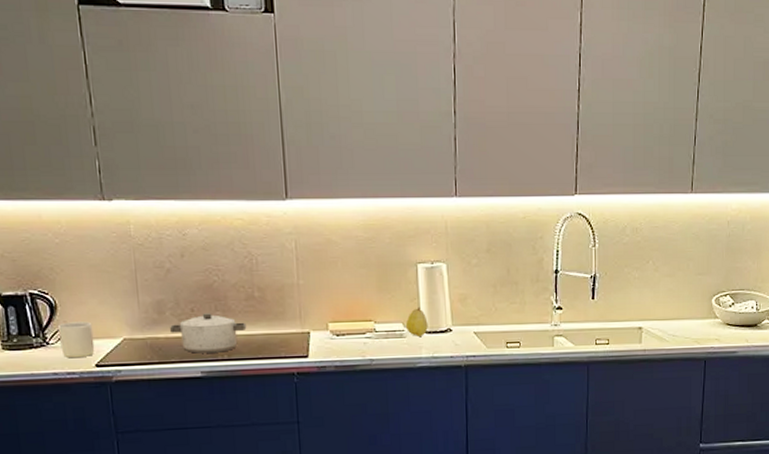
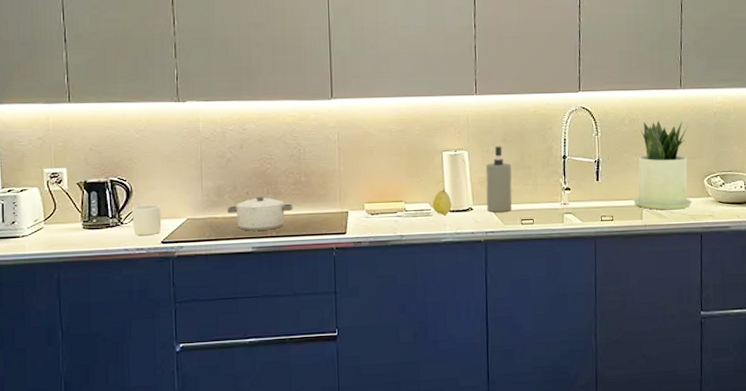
soap dispenser: none [462,258,497,334] -> present [481,146,512,213]
planter: none [631,230,698,333] -> present [632,120,693,210]

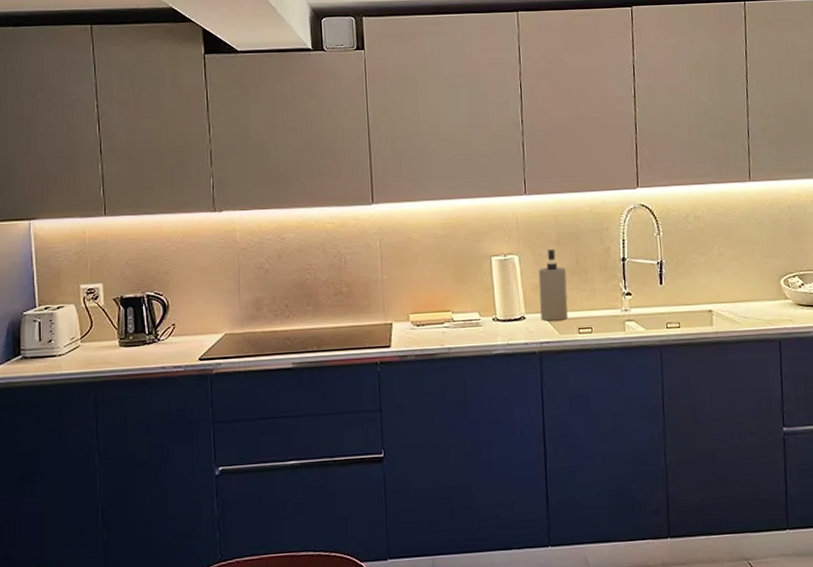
mug: present [131,204,162,236] -> none [168,319,199,353]
cooking pot: present [228,196,294,231] -> none [266,308,335,346]
fruit: present [431,188,452,215] -> none [481,296,503,325]
planter: present [632,120,693,210] -> none [701,216,769,315]

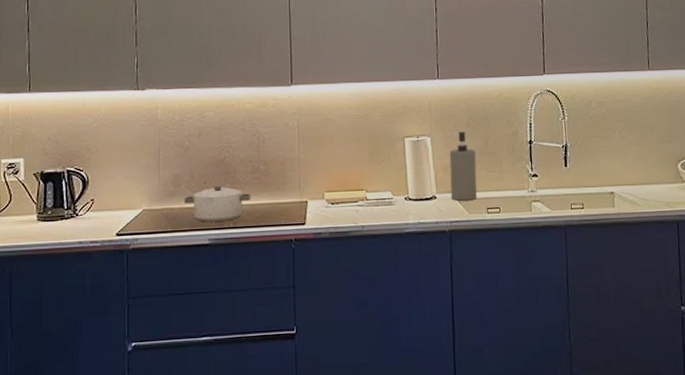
cooking pot: none [266,308,335,346] -> present [184,185,252,222]

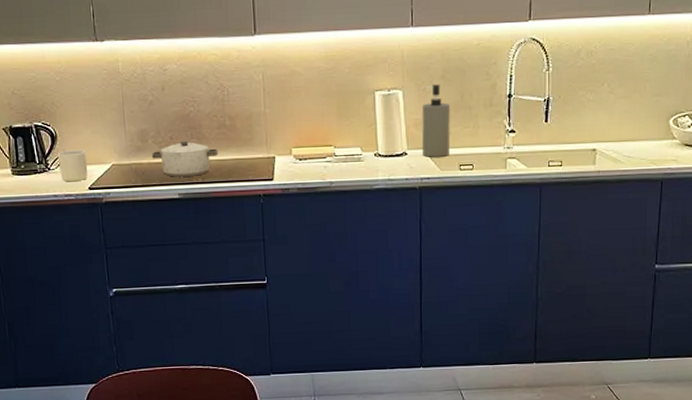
mug: none [87,194,117,228] -> present [57,149,88,182]

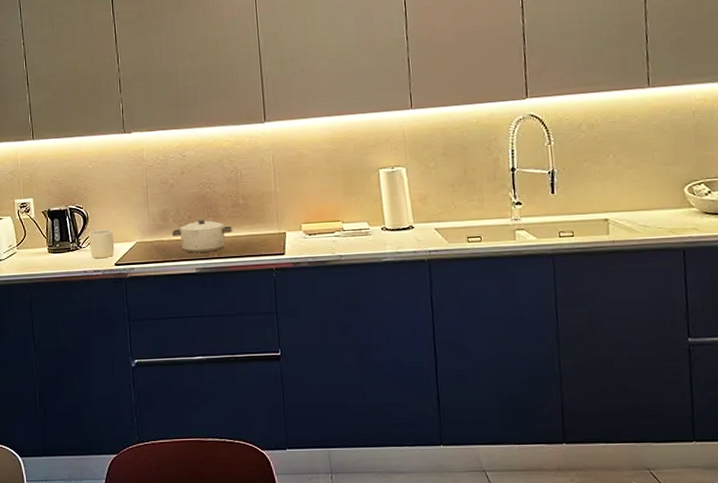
soap dispenser: present [417,84,450,157] -> none [420,161,457,230]

